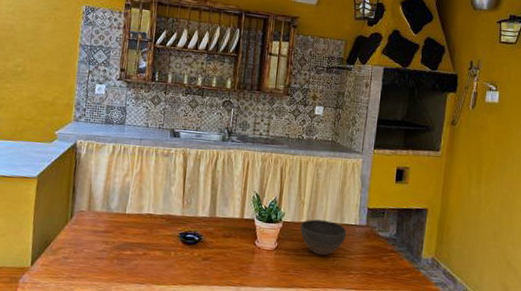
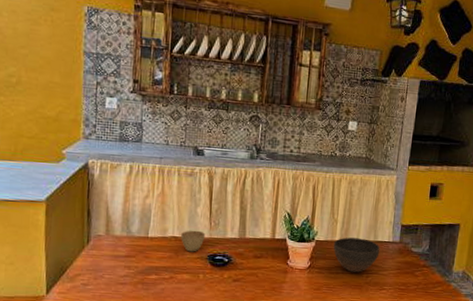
cup: none [155,208,178,230] -> present [180,230,206,252]

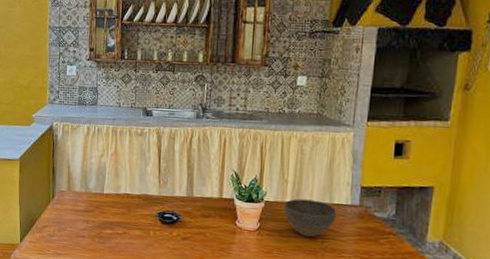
cup: present [180,230,206,252] -> none [132,187,155,209]

